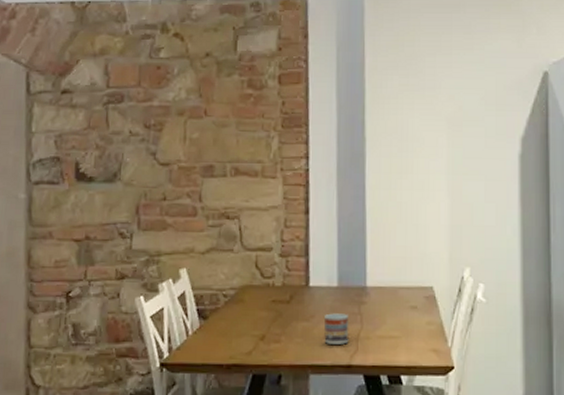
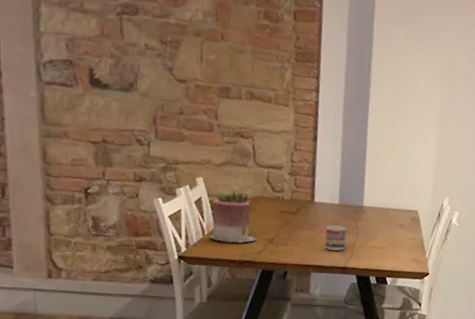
succulent planter: none [193,281,246,343] -> present [209,191,257,243]

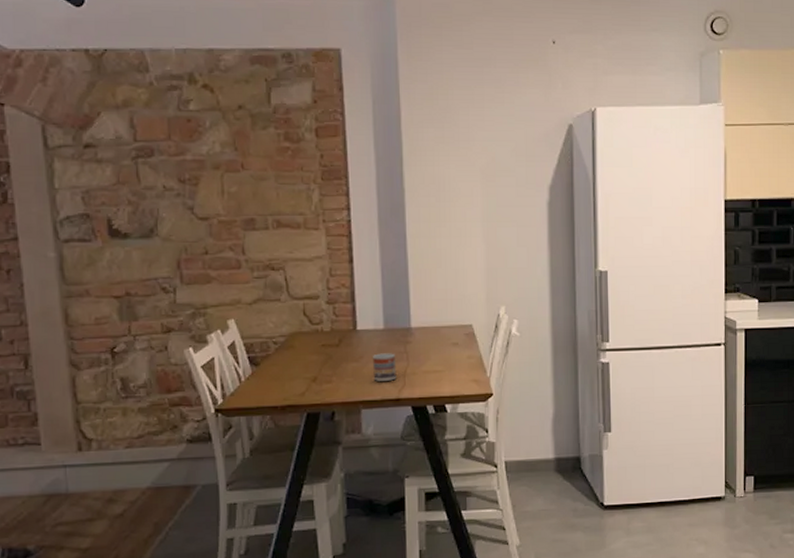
succulent planter: present [209,191,257,243] -> none [246,329,299,388]

